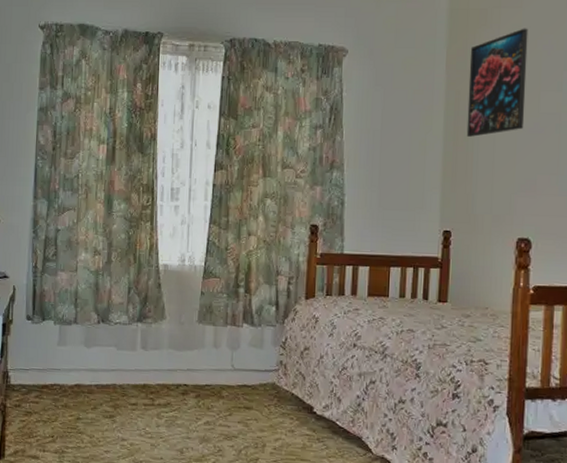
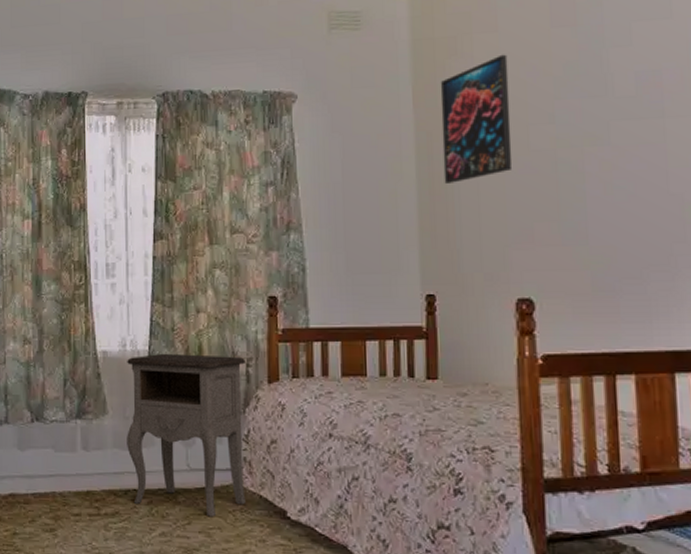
nightstand: none [180,269,287,410] -> present [127,353,246,517]

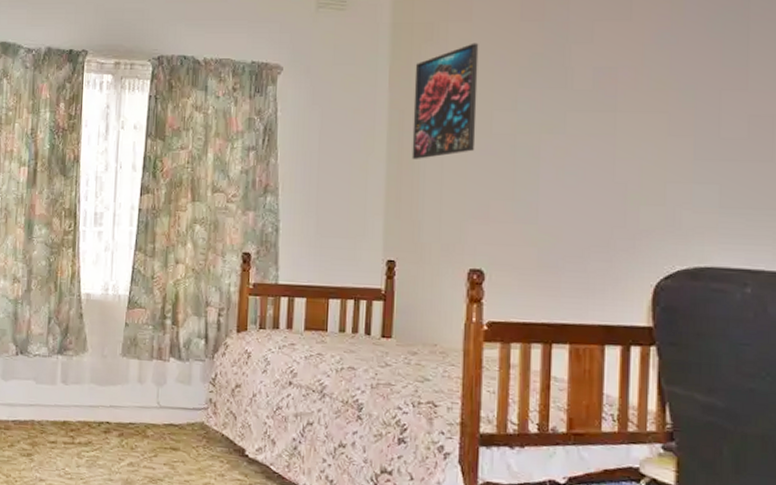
nightstand: present [127,353,246,517] -> none [103,298,217,452]

